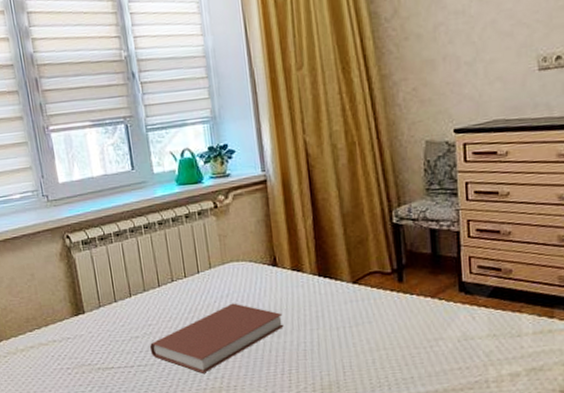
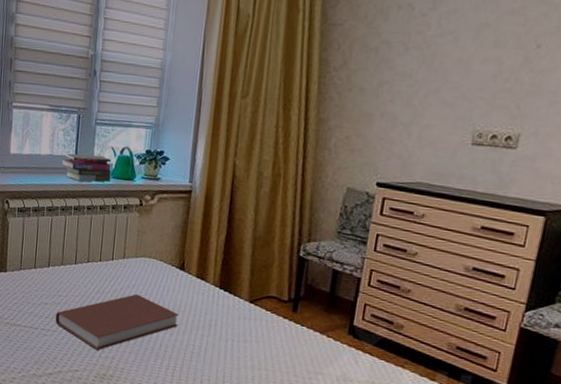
books: none [118,163,177,197] -> present [62,153,112,182]

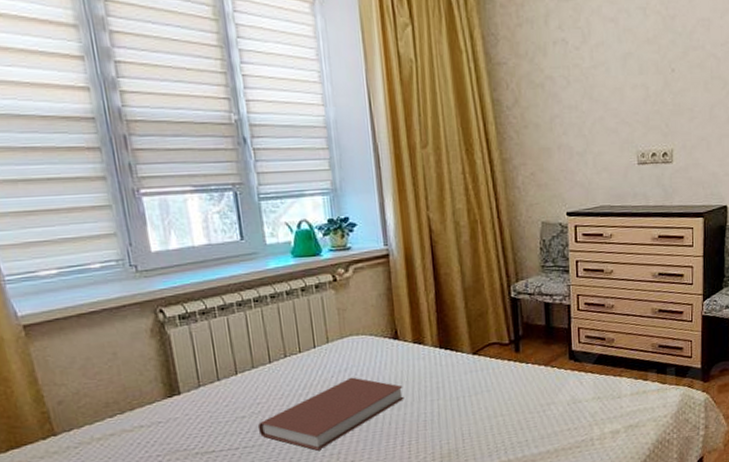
books: present [62,153,112,182] -> none [225,234,293,269]

